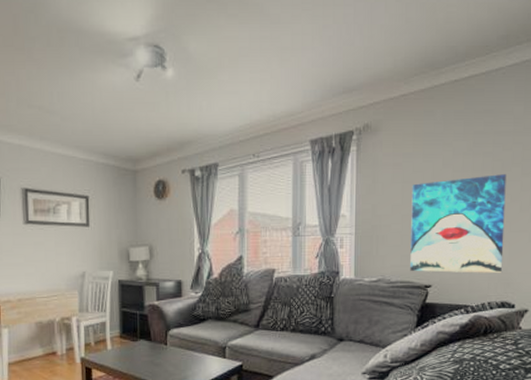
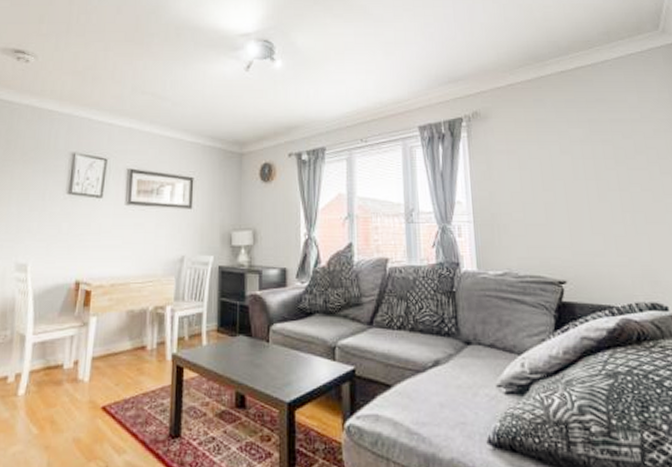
wall art: present [410,174,506,274] -> none [530,162,646,270]

